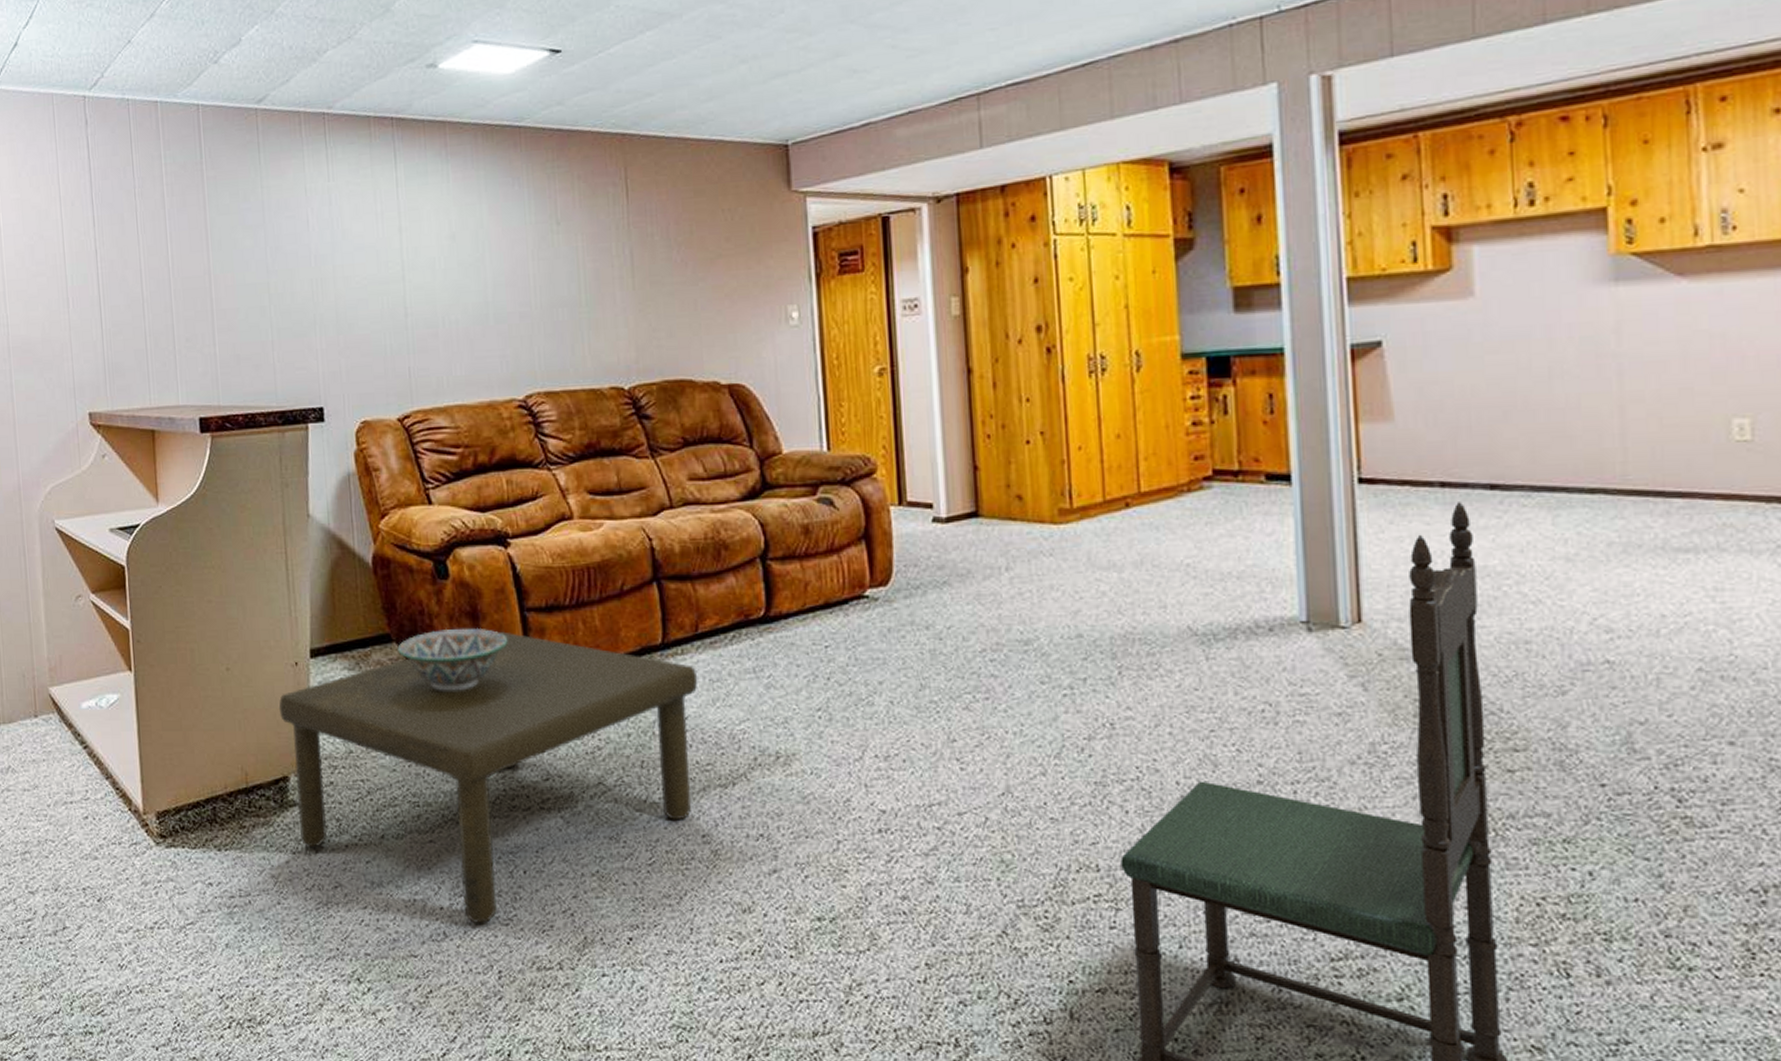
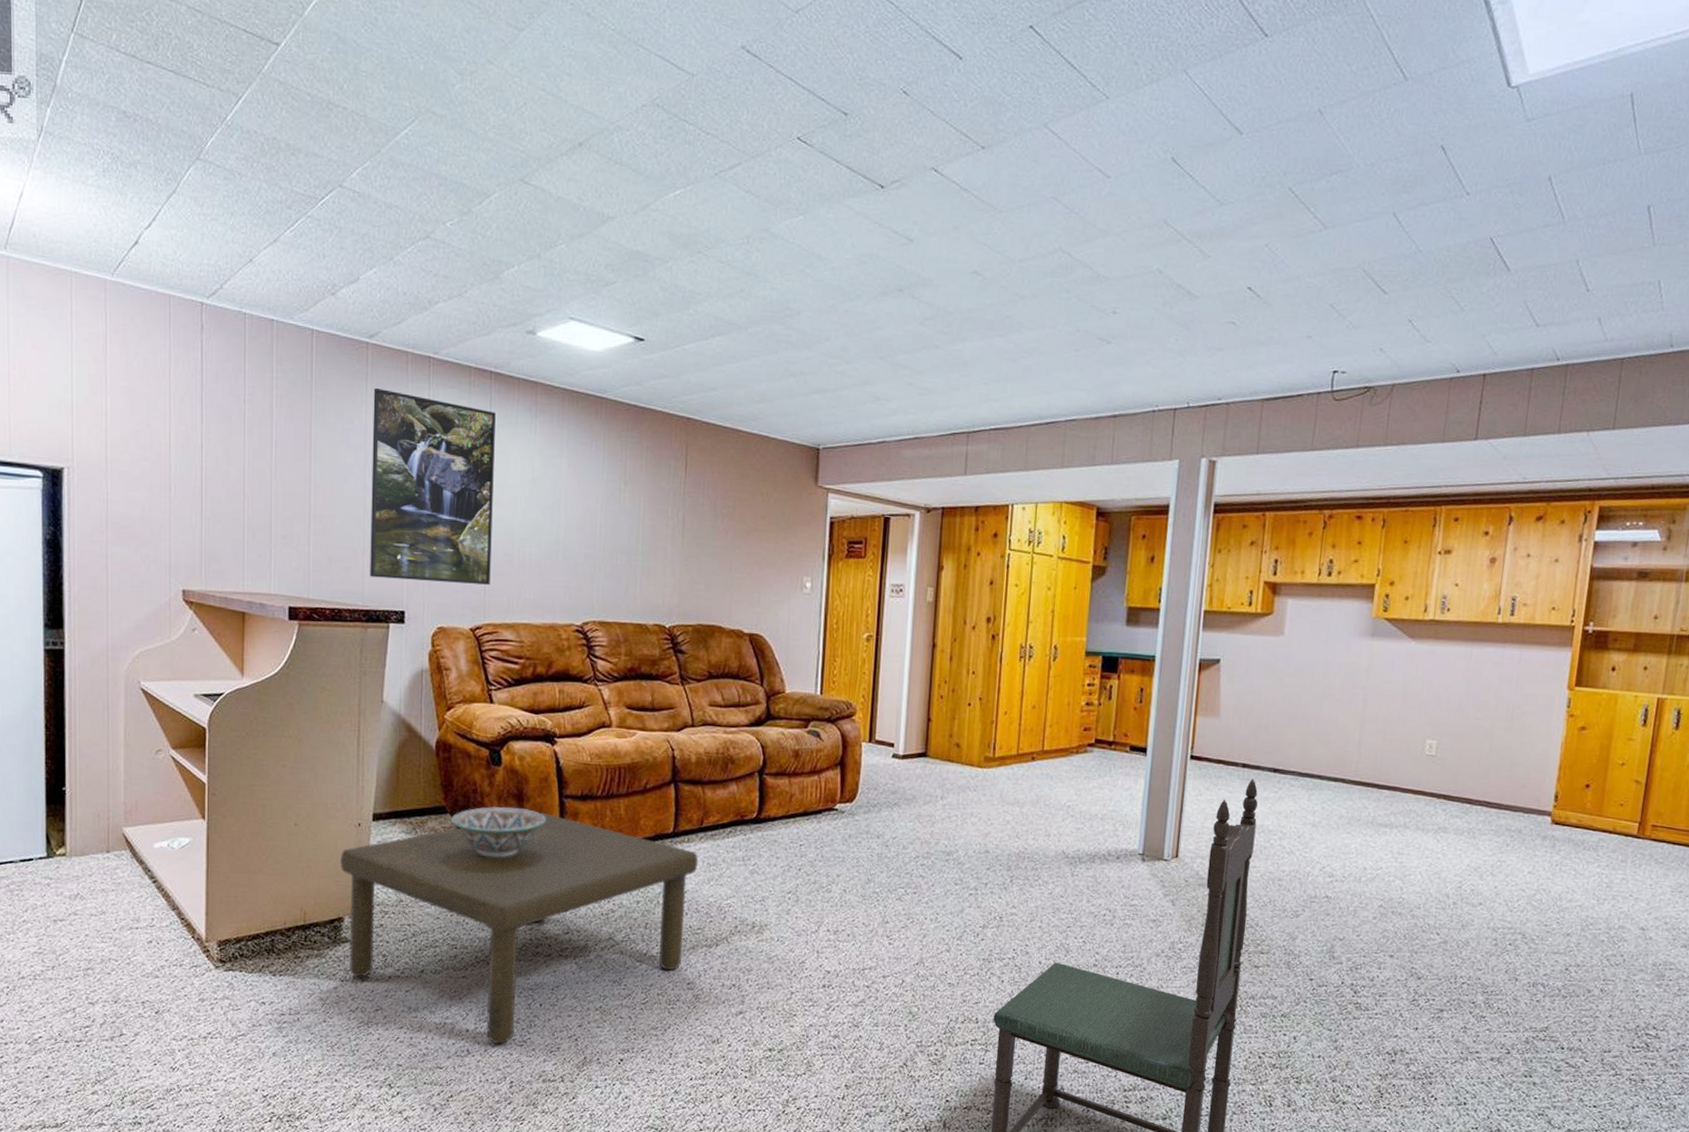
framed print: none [267,157,415,373] -> present [370,387,496,585]

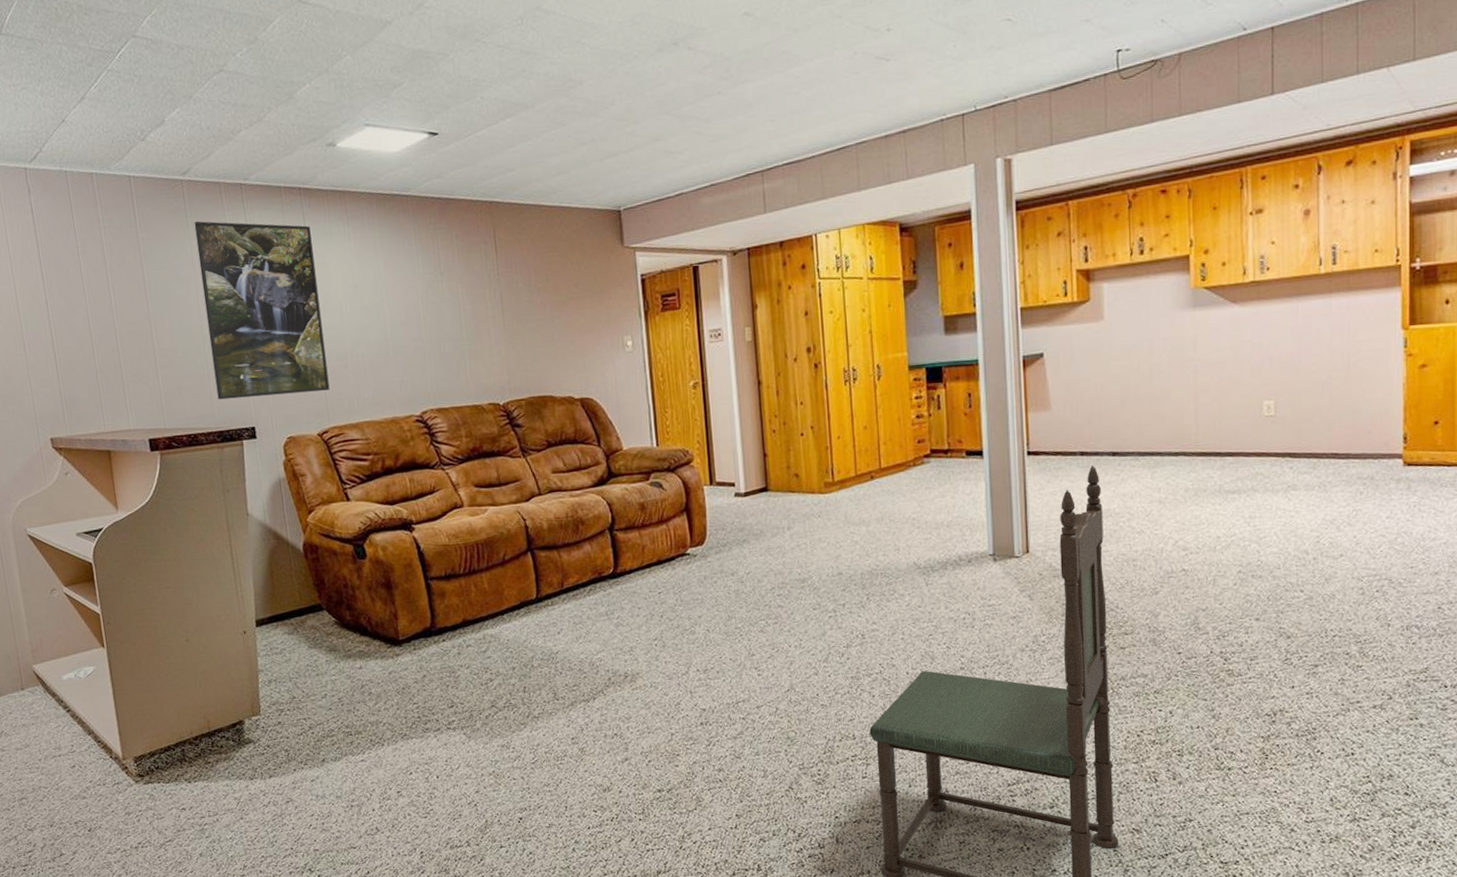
coffee table: present [340,812,699,1044] -> none [232,596,565,818]
decorative bowl: present [451,806,546,858] -> none [327,595,416,646]

